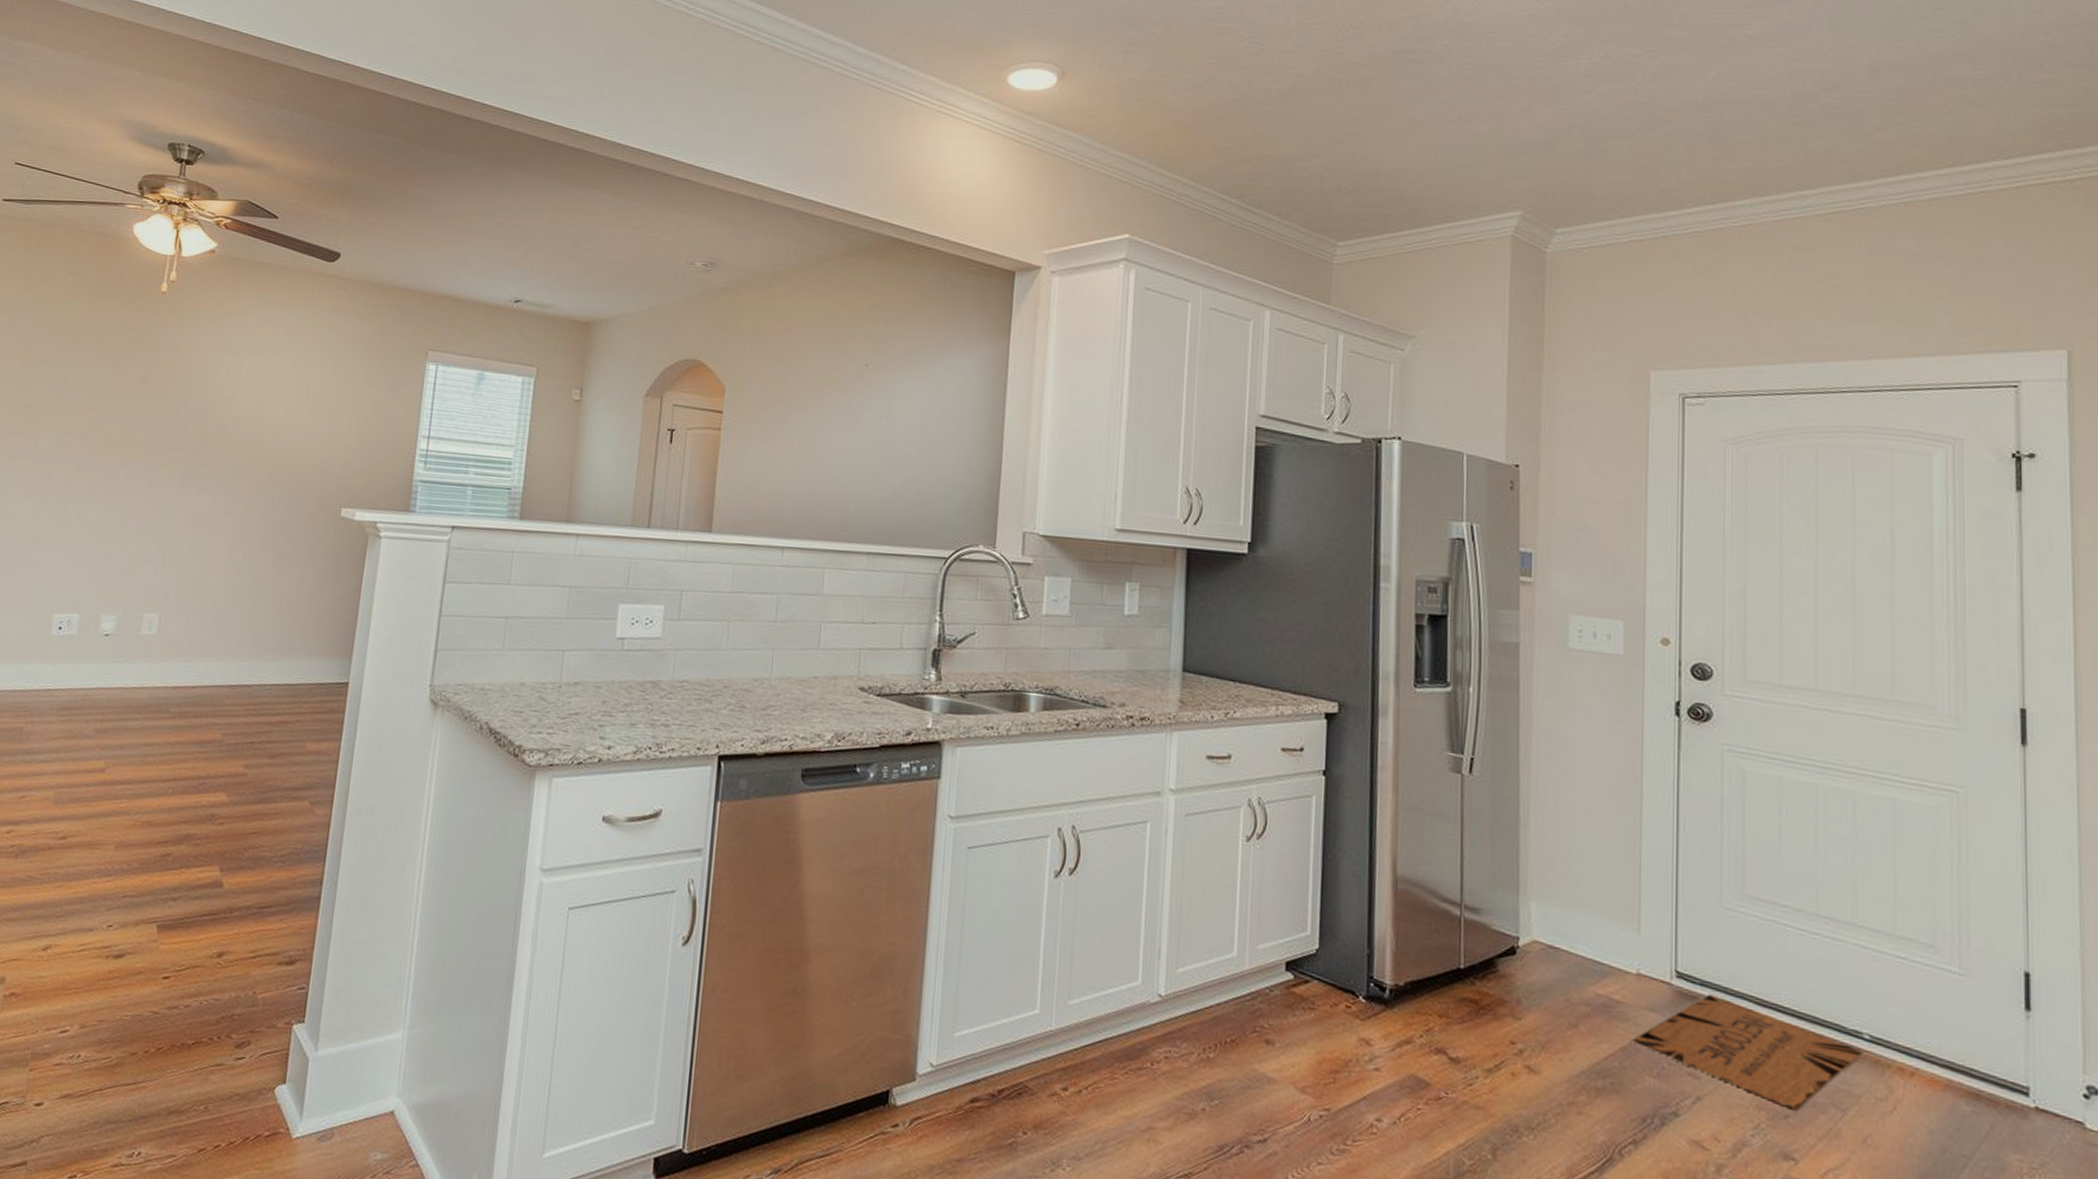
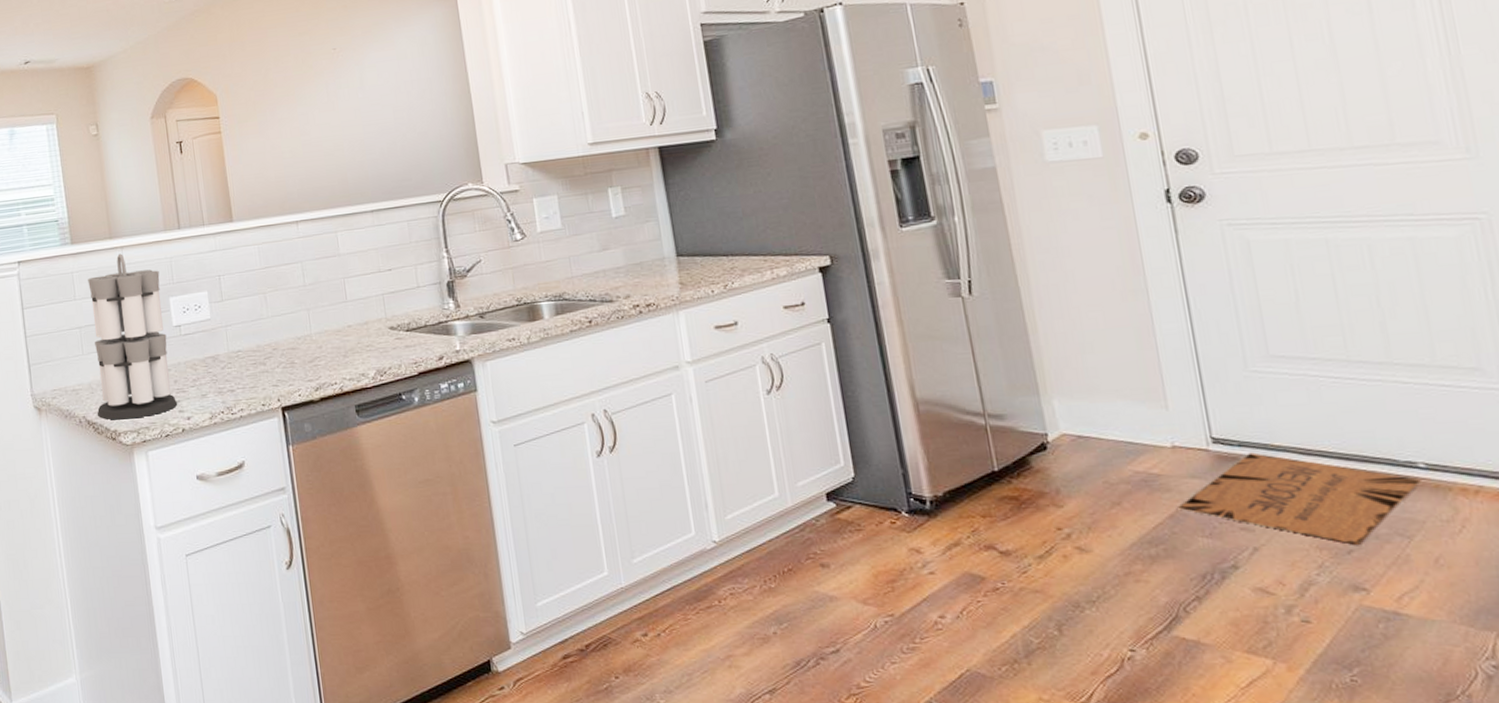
spice rack: none [502,541,614,737] -> present [88,253,178,420]

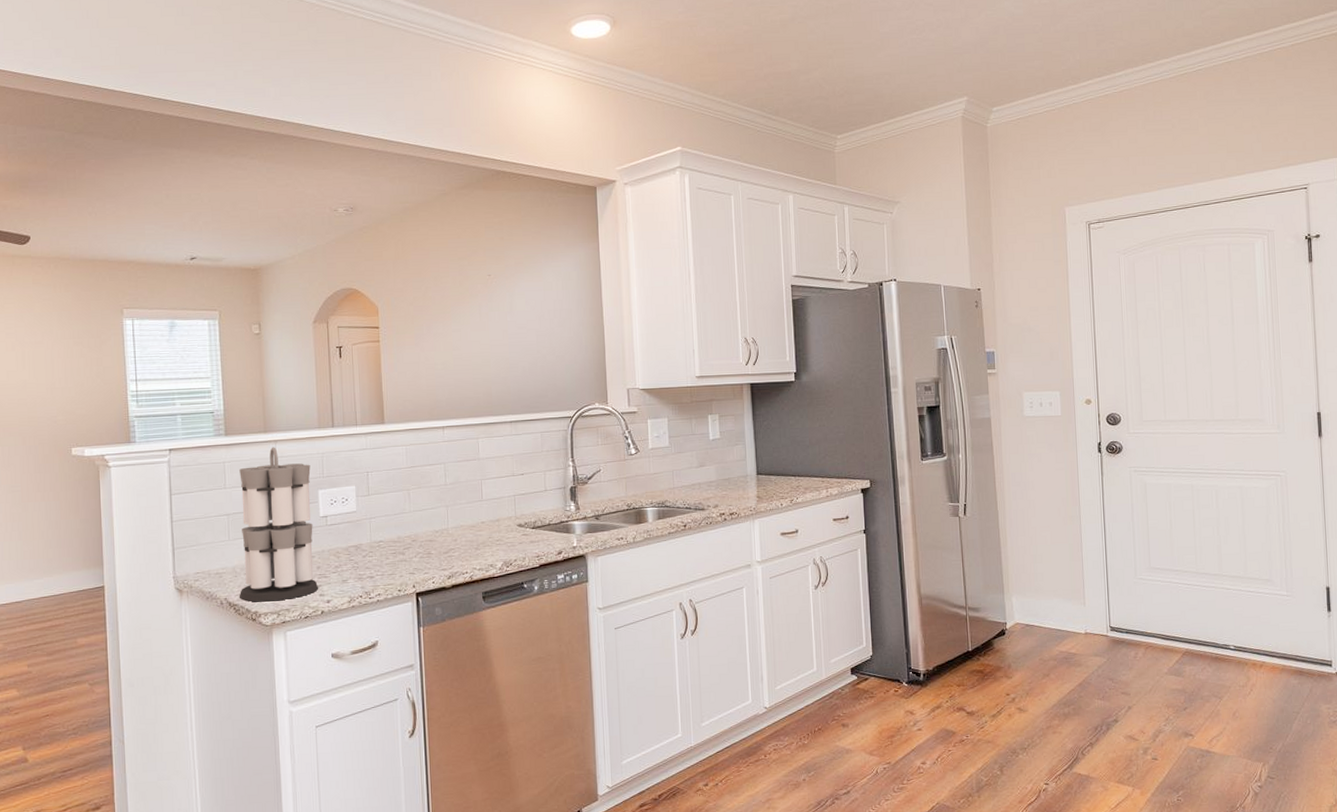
doormat: present [1178,452,1423,545] -> none [1085,638,1232,704]

